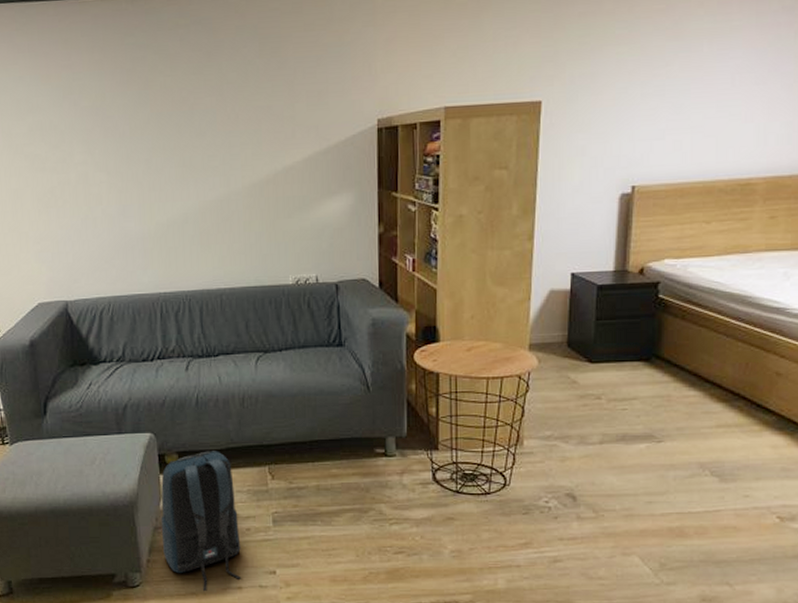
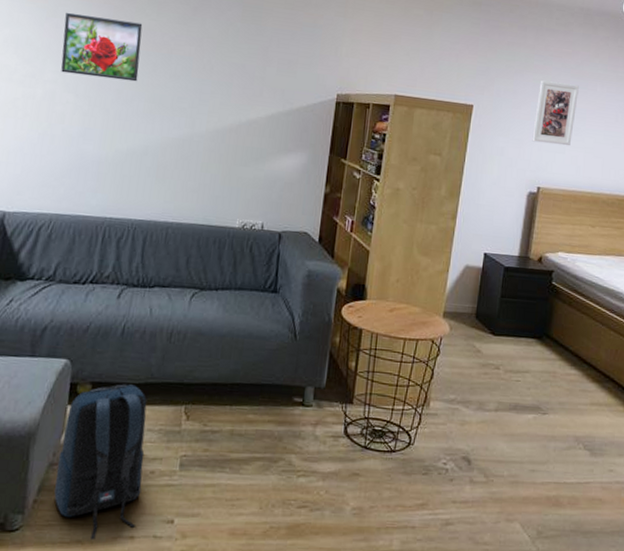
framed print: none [81,82,164,152] -> present [61,12,143,82]
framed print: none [620,49,678,132] -> present [532,80,579,146]

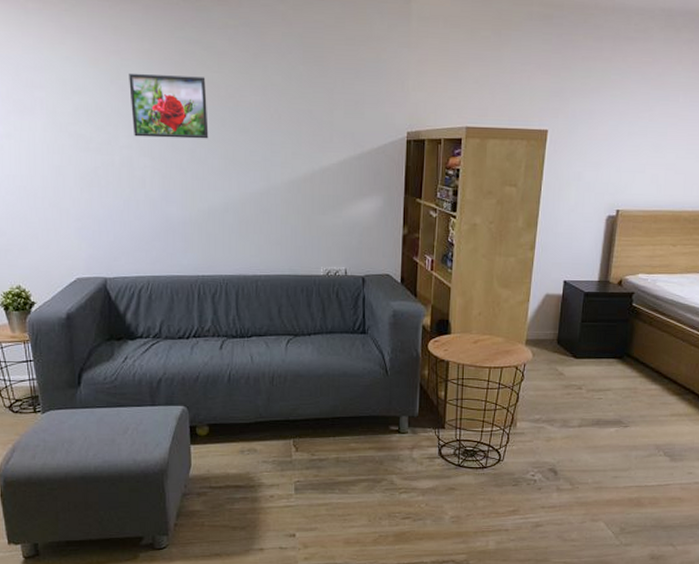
backpack: present [54,383,147,539] -> none [189,423,264,552]
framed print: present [532,80,579,146] -> none [610,96,660,165]

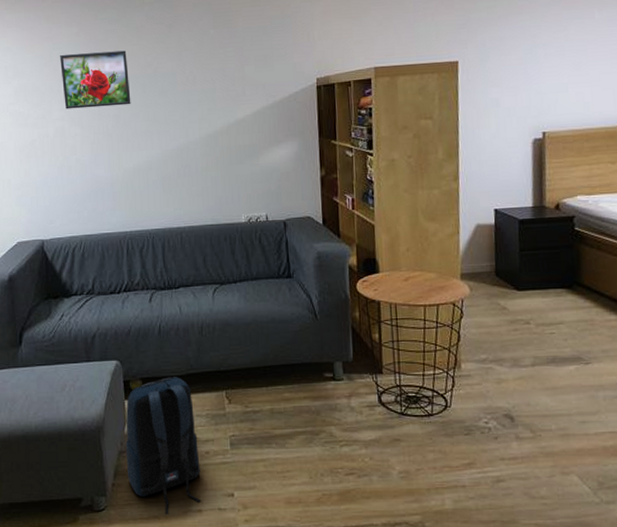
backpack: none [189,423,264,552] -> present [125,375,201,514]

